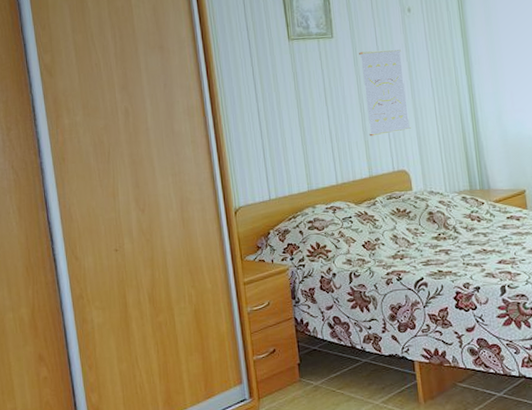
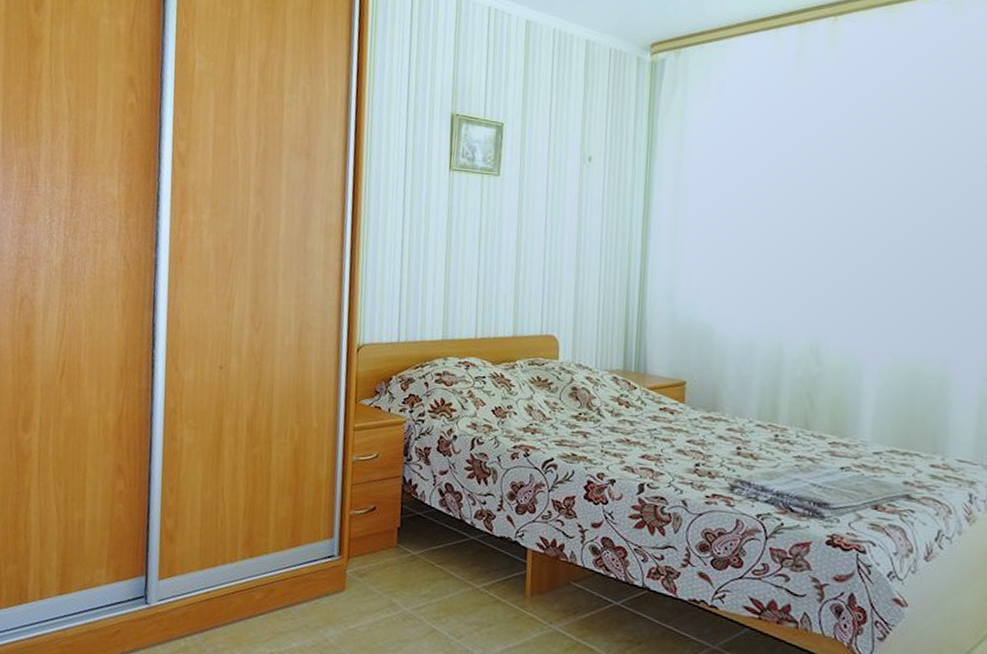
wall art: present [359,49,411,137] -> none [521,196,574,293]

